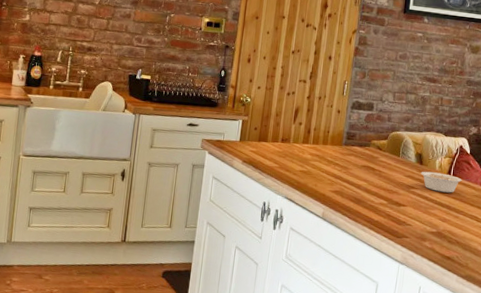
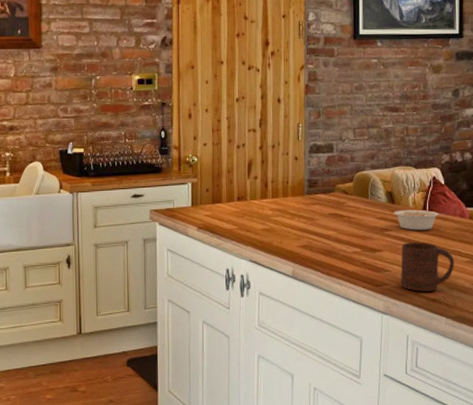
cup: none [419,201,471,250] -> present [400,242,455,292]

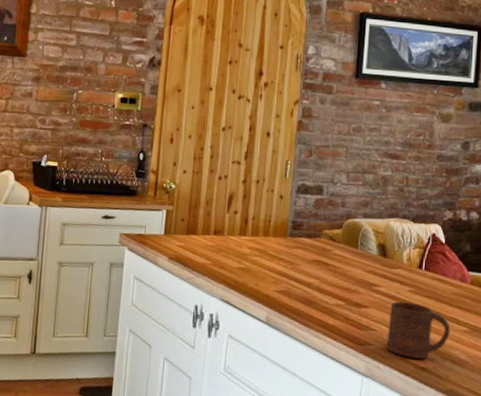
legume: present [393,209,448,230] -> none [385,265,447,291]

